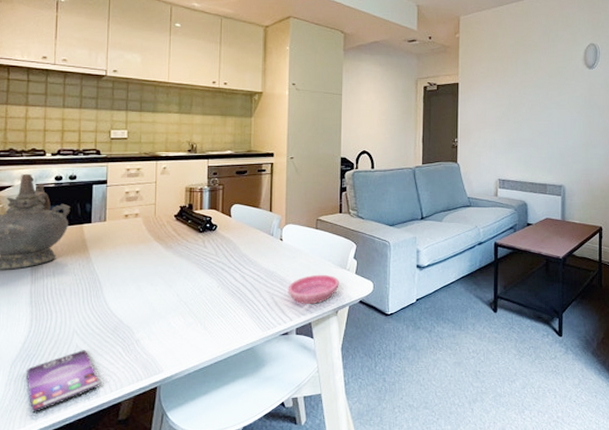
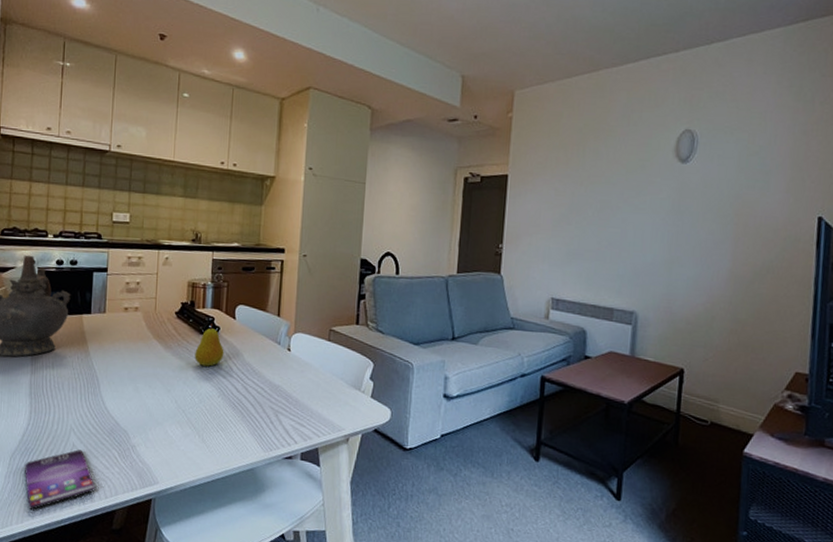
fruit: none [194,222,222,261] -> present [194,323,224,367]
saucer: present [288,274,339,304] -> none [293,393,352,428]

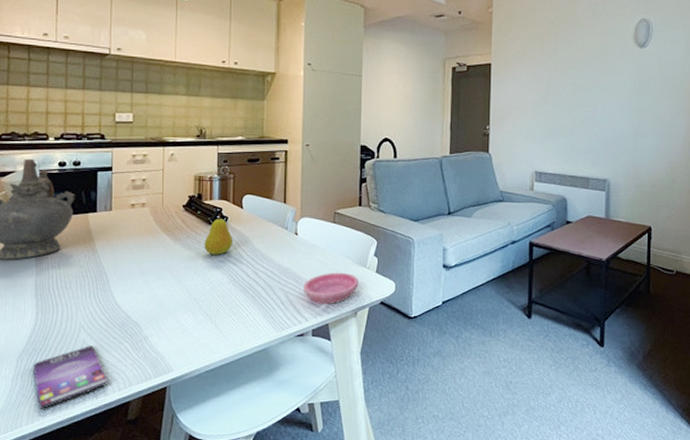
saucer: none [293,393,352,428] -> present [303,272,358,304]

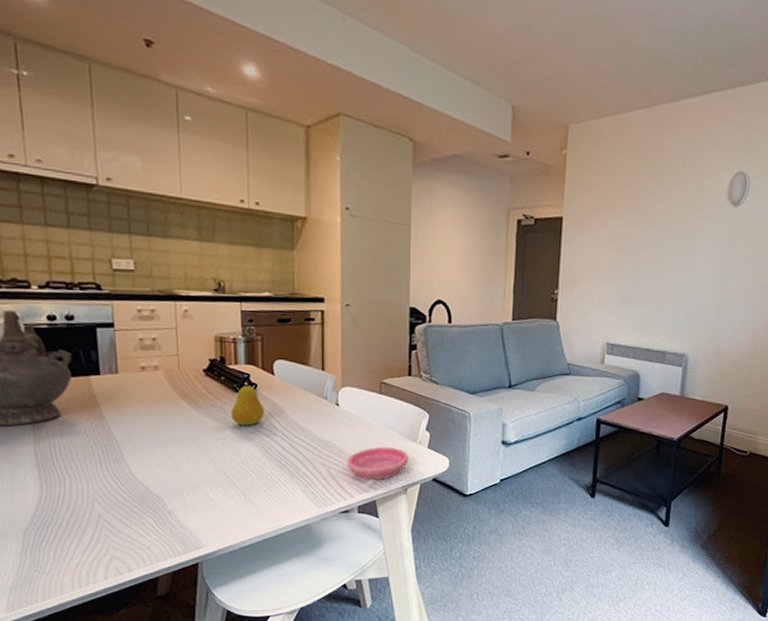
smartphone: present [33,346,108,409] -> none [43,520,132,585]

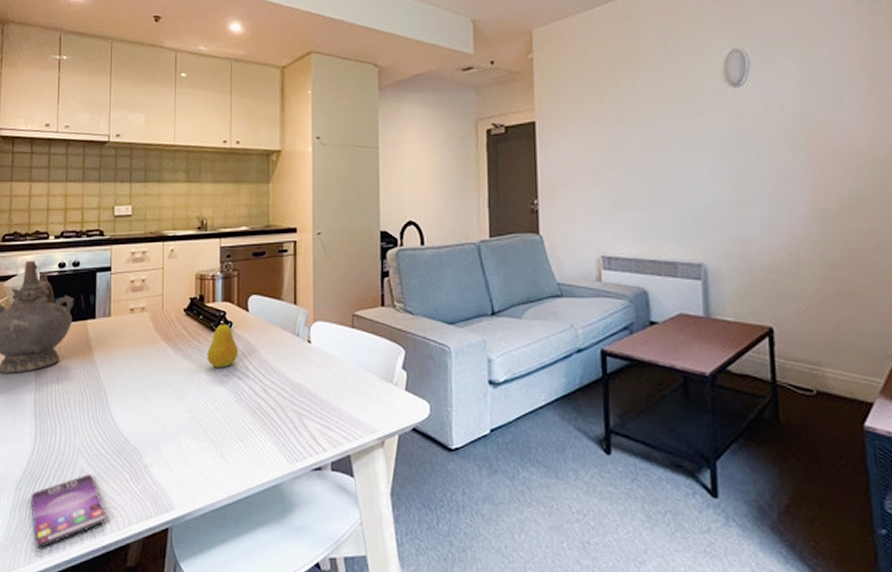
smartphone: none [43,520,132,585] -> present [31,474,107,548]
saucer: present [347,446,408,480] -> none [319,389,385,430]

